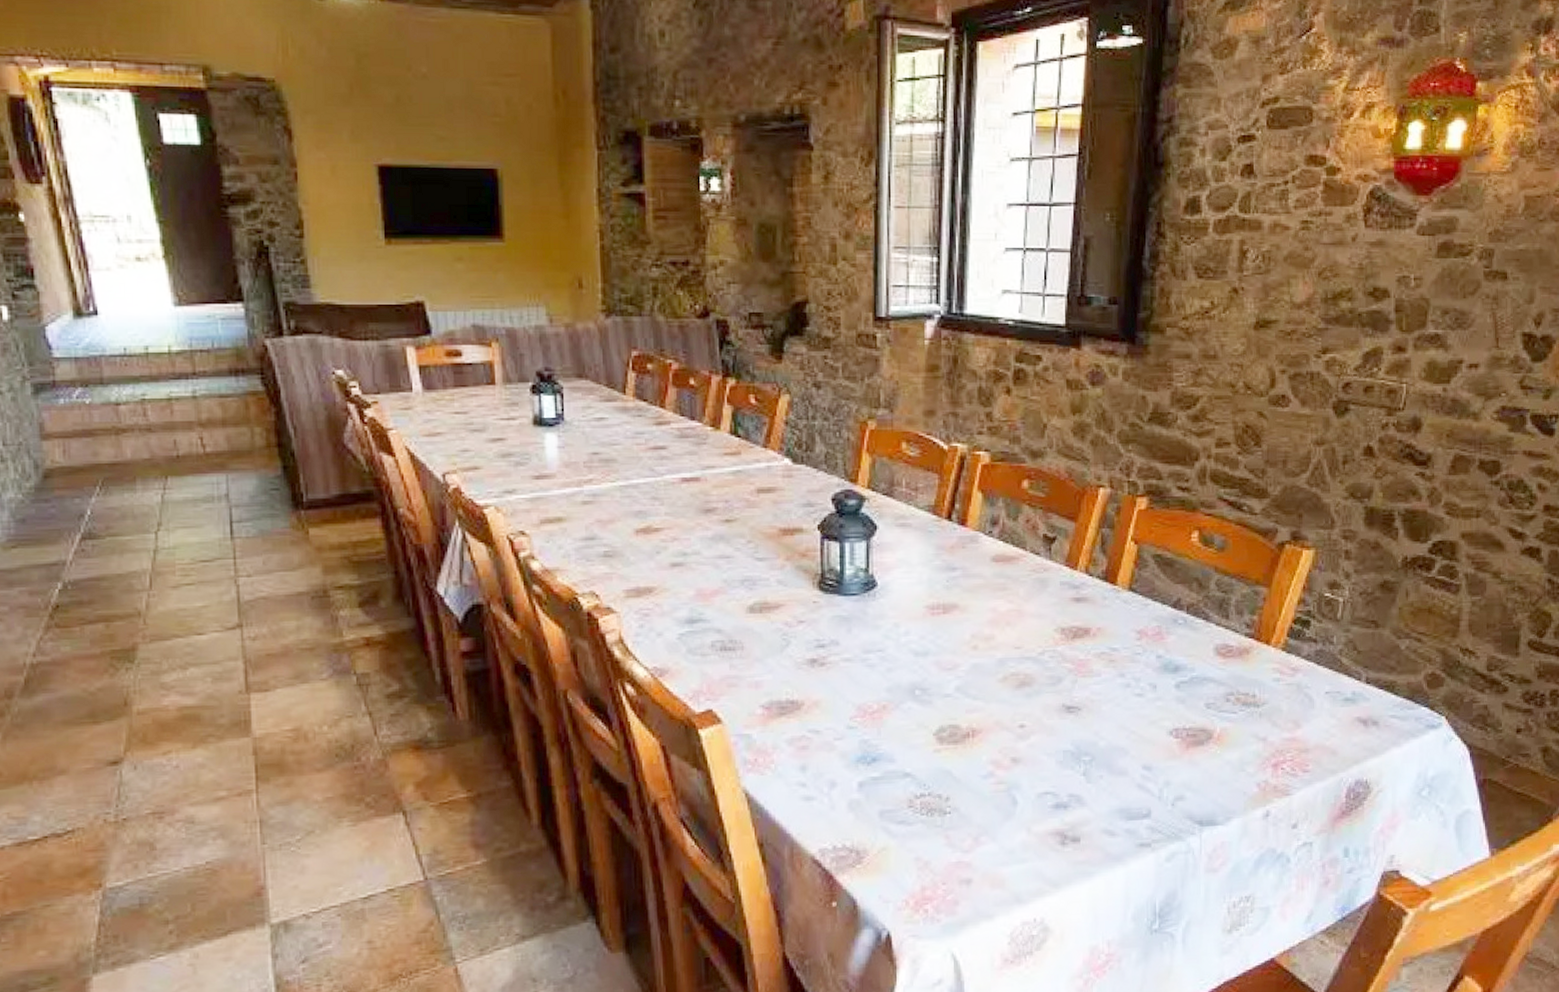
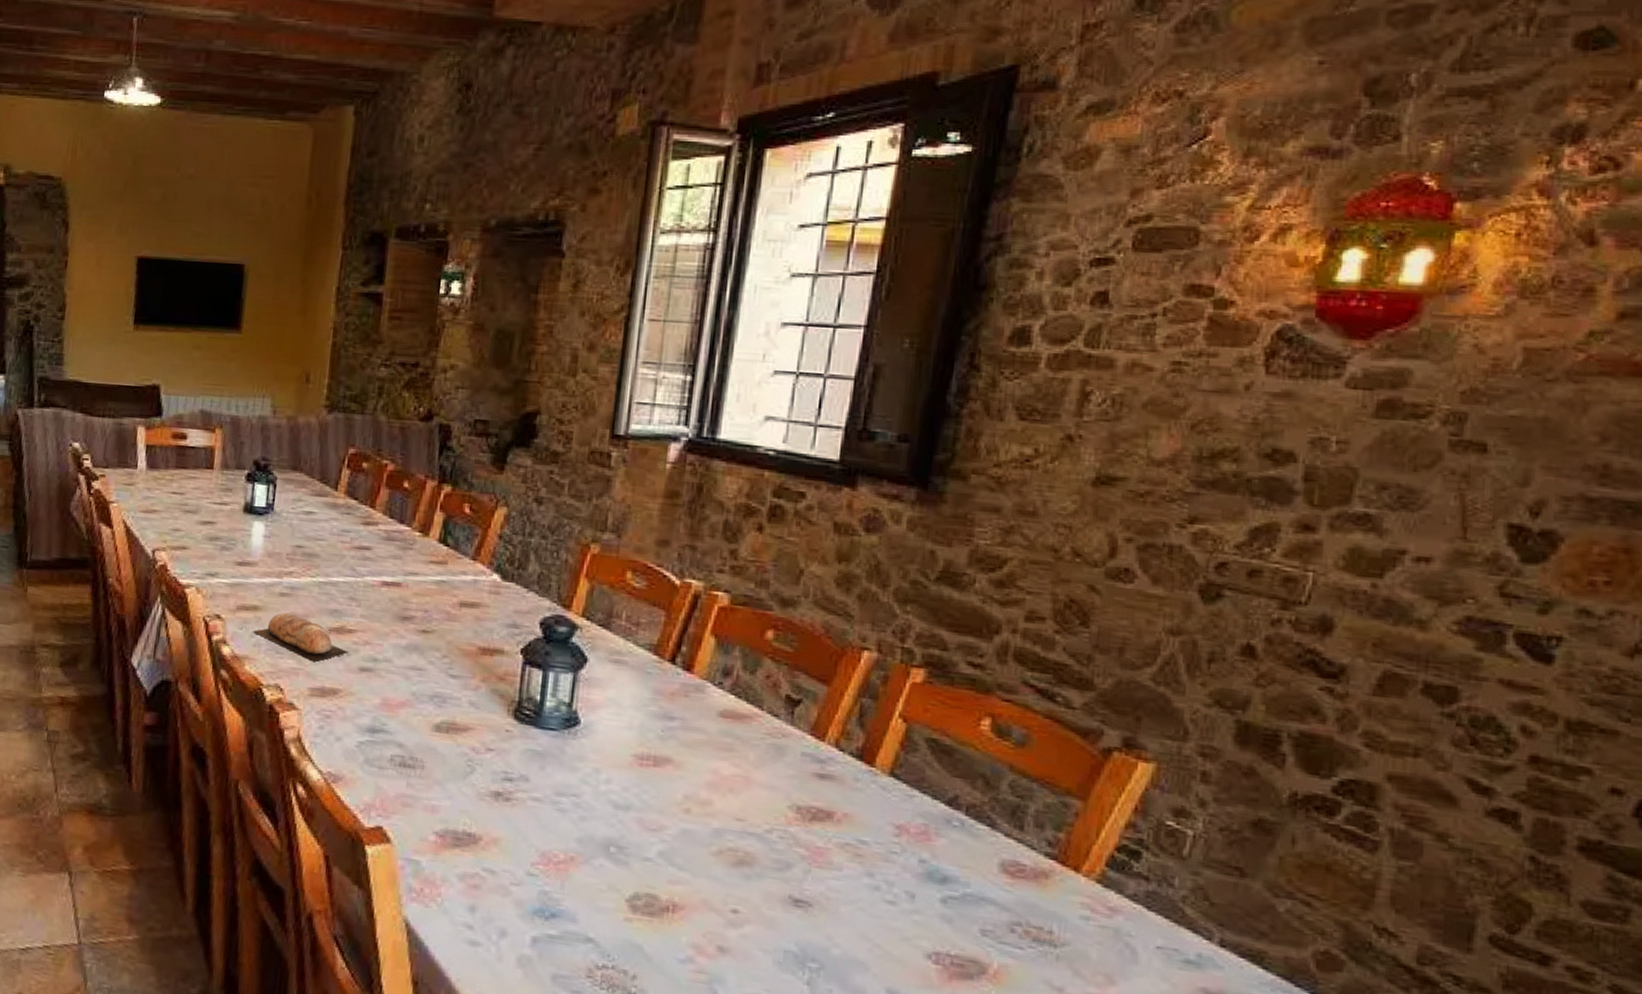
bread loaf: none [559,520,659,564] -> present [252,612,349,662]

